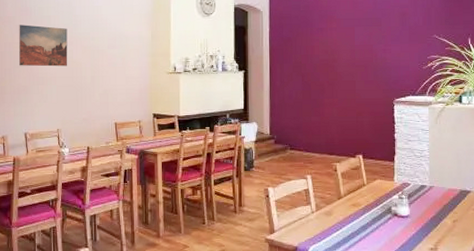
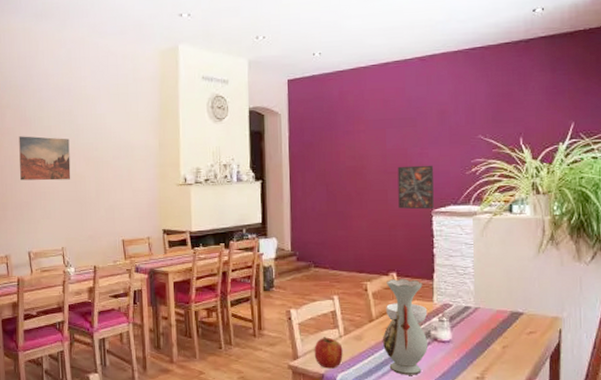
apple: none [289,213,315,242] -> present [314,337,343,369]
vase: none [349,160,389,247] -> present [382,278,427,375]
cereal bowl: none [353,182,389,201] -> present [386,303,428,324]
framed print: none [364,60,396,99] -> present [397,165,434,210]

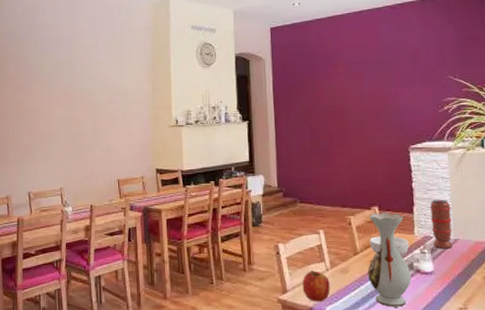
wall art: present [19,136,71,181] -> none [21,83,70,125]
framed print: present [397,165,434,210] -> none [375,104,411,146]
spice grinder: none [450,266,473,317] -> present [429,199,453,249]

